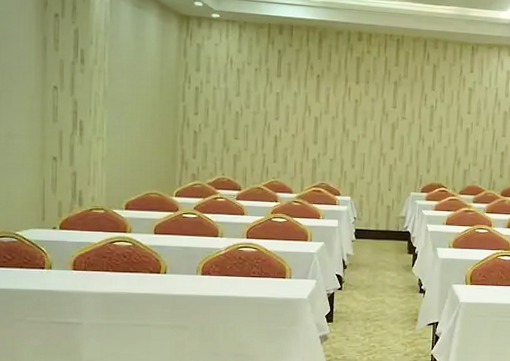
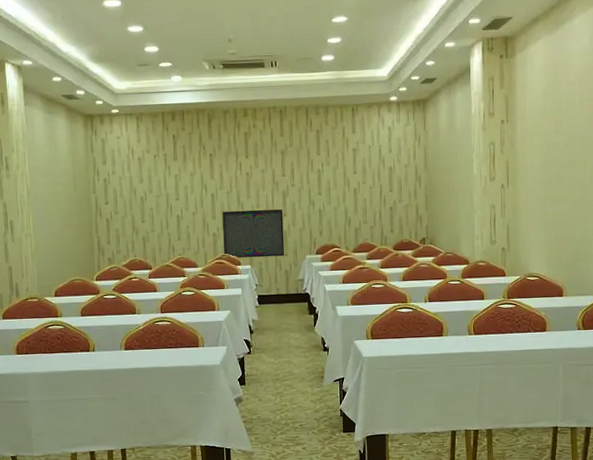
television: none [322,137,390,191] -> present [222,209,285,259]

